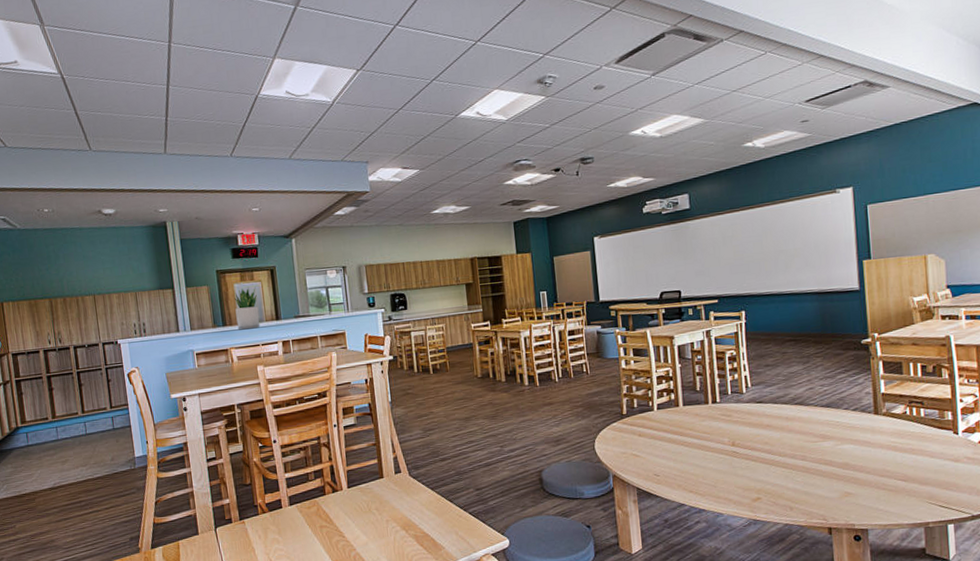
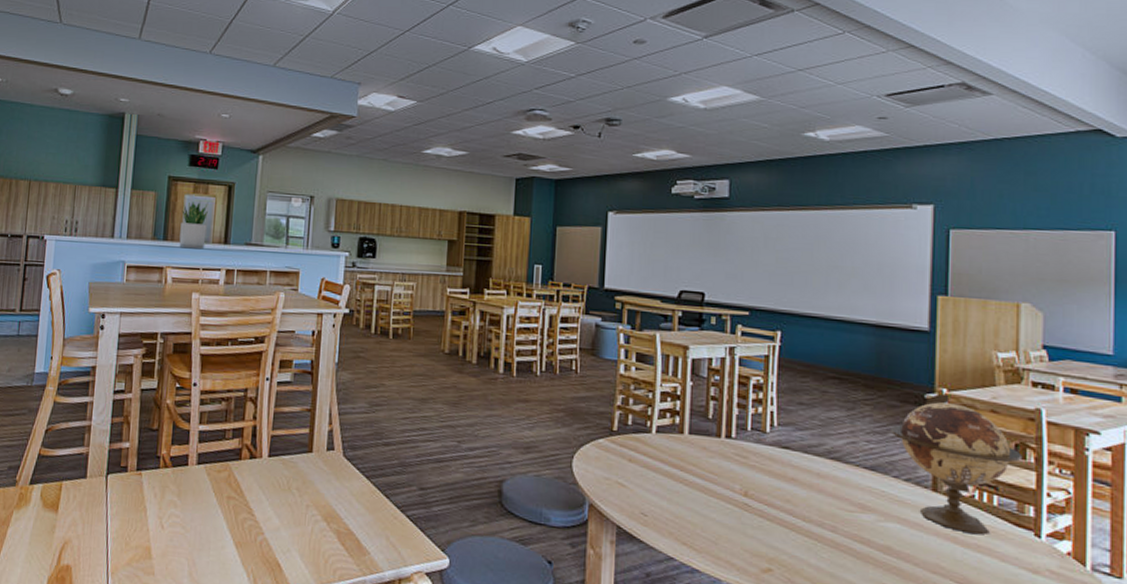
globe: none [837,337,940,442] -> present [889,393,1023,535]

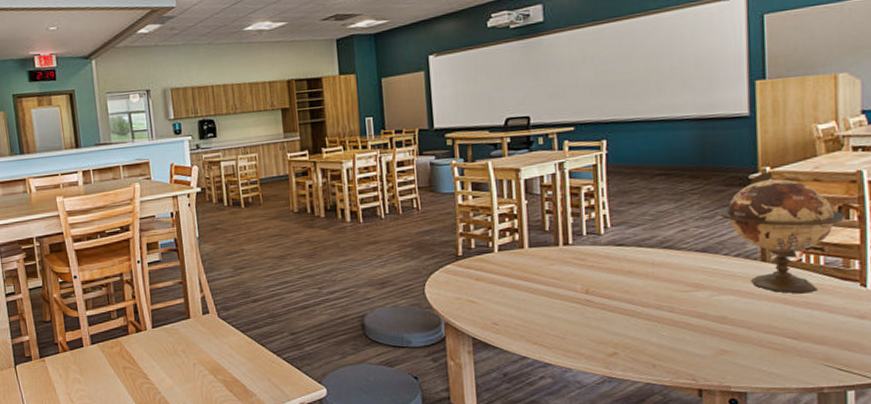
planter: present [179,201,209,250] -> none [31,112,59,159]

